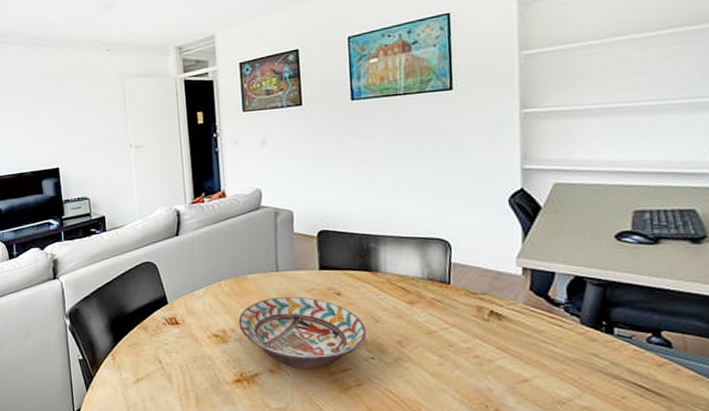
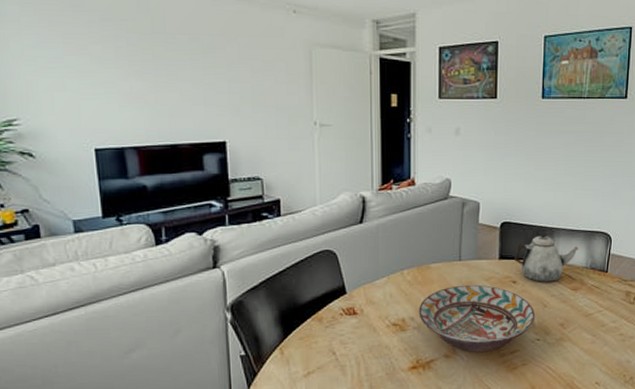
teapot: none [335,242,411,296] -> present [514,234,578,283]

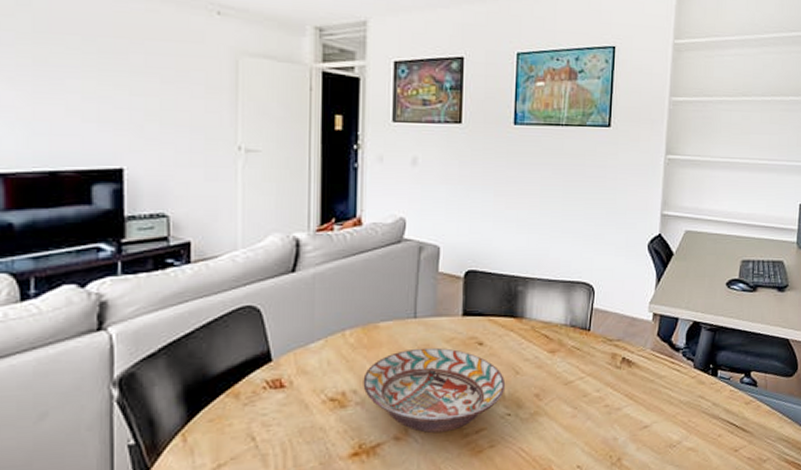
teapot: present [514,234,578,283] -> none [480,285,556,345]

